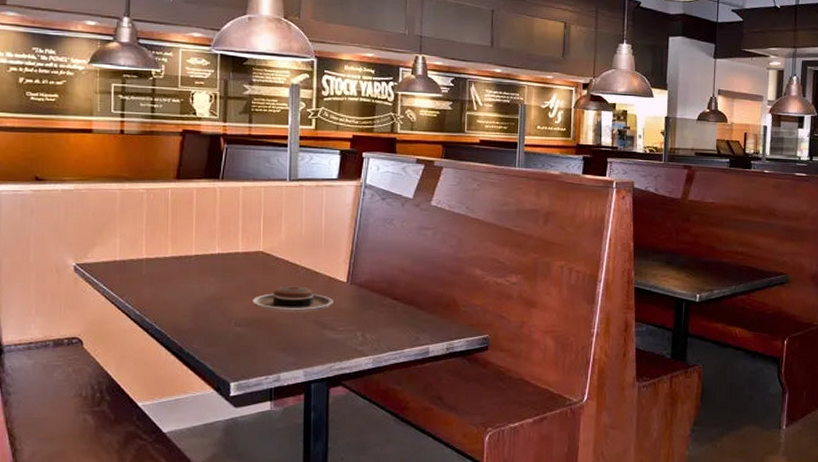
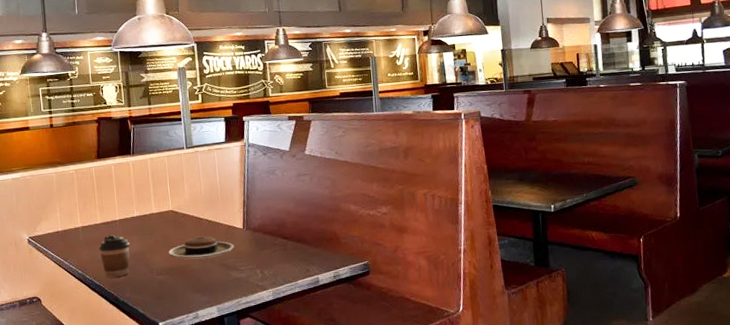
coffee cup: none [165,272,205,324] -> present [99,235,130,278]

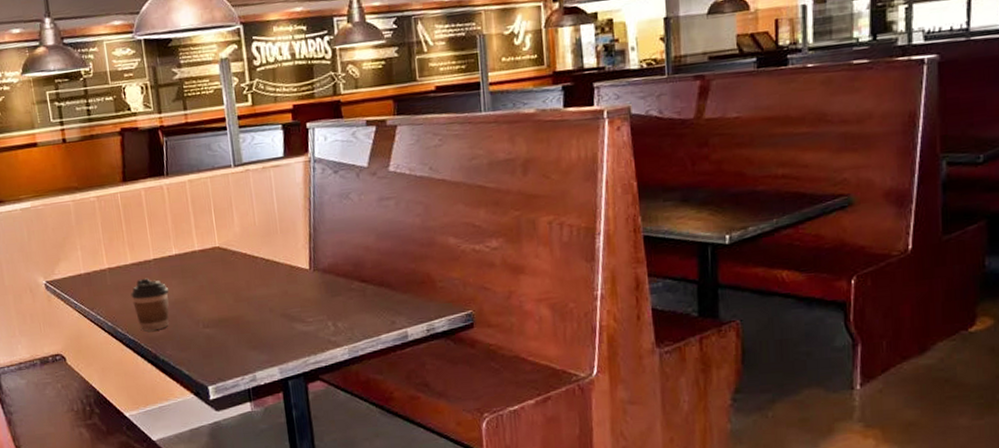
plate: present [169,236,234,260] -> none [217,279,299,309]

